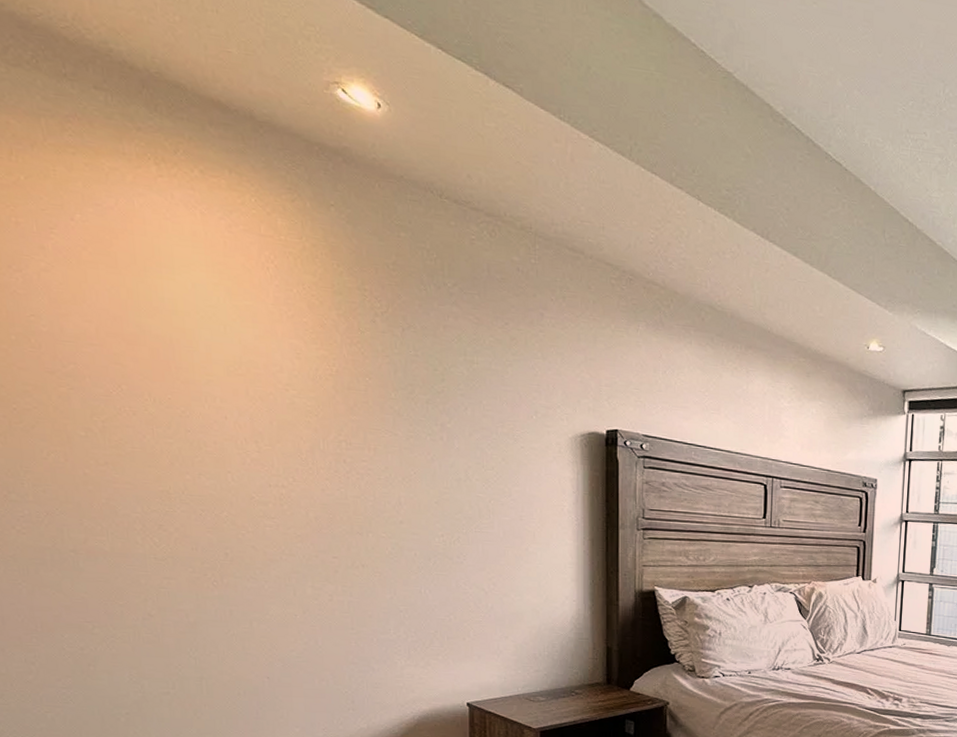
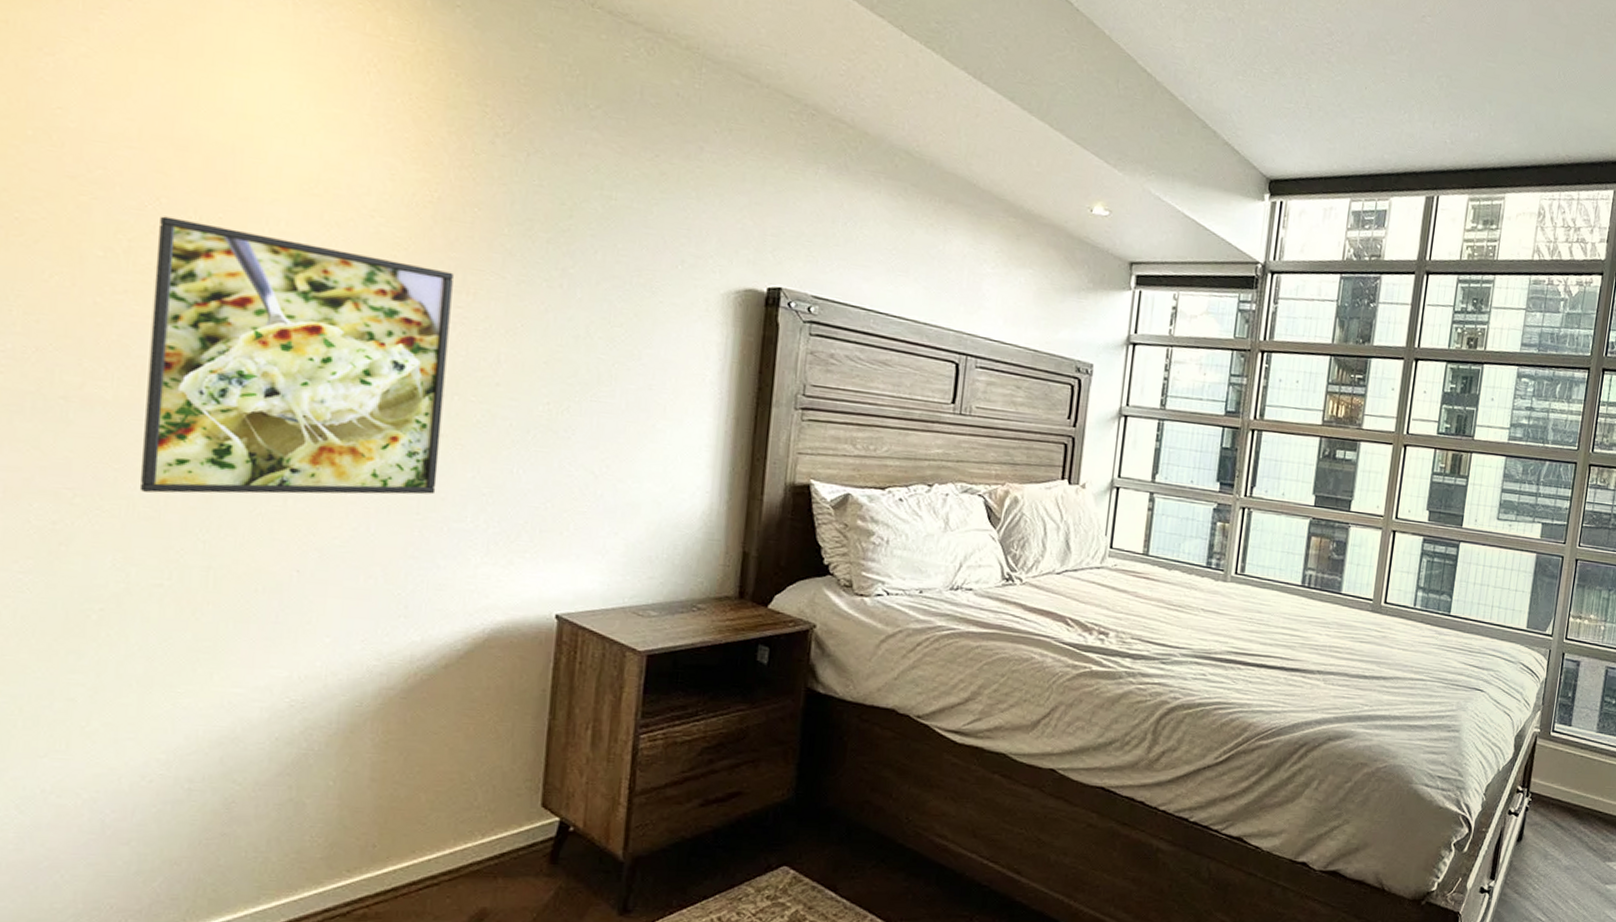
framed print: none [123,400,364,622] -> present [139,216,454,495]

